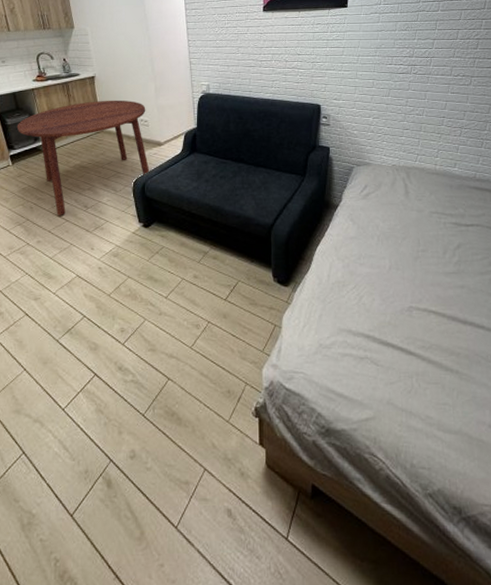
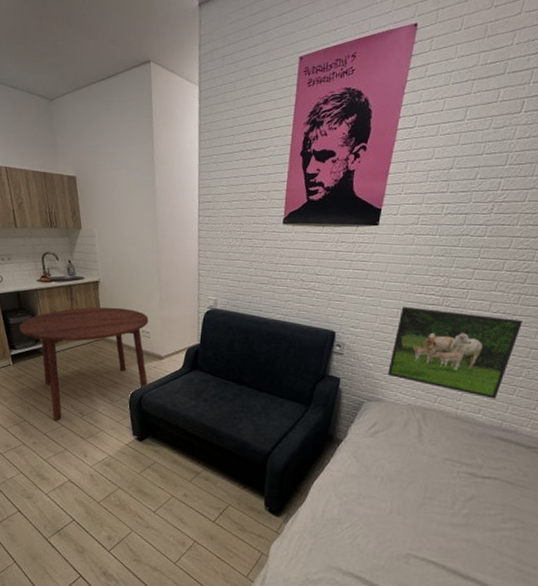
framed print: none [371,77,481,153] -> present [388,306,523,399]

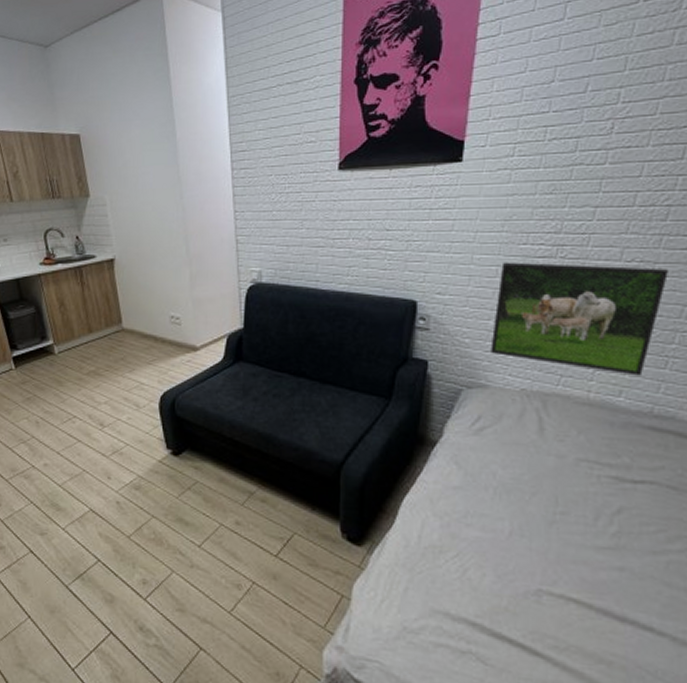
dining table: present [19,307,149,420] -> none [20,290,182,434]

